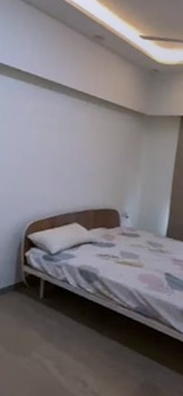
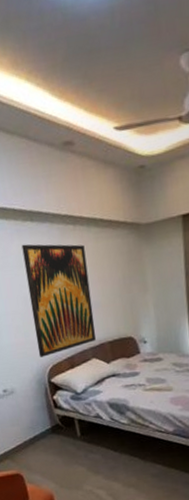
wall art: none [22,107,92,212] -> present [21,244,96,357]

